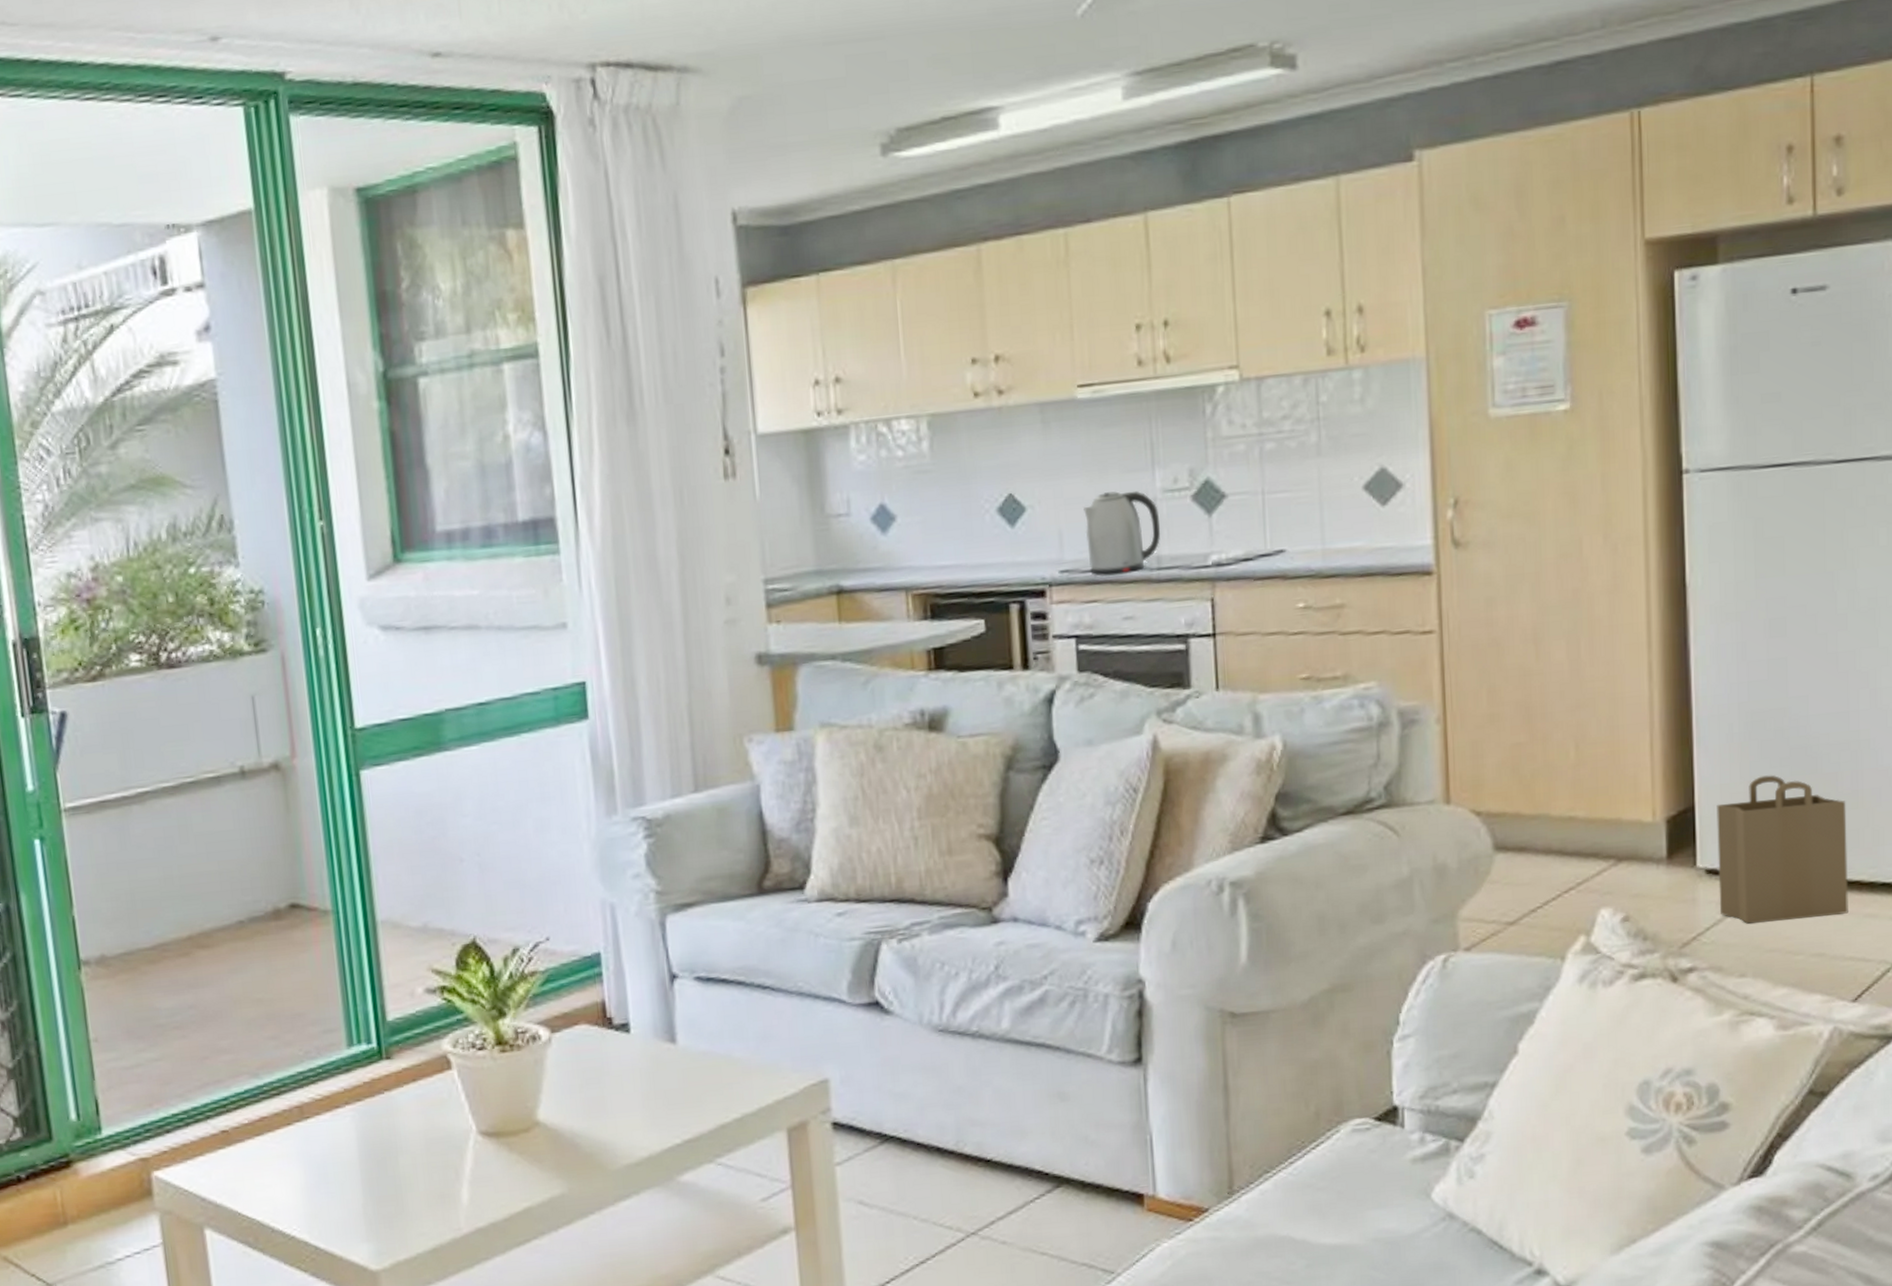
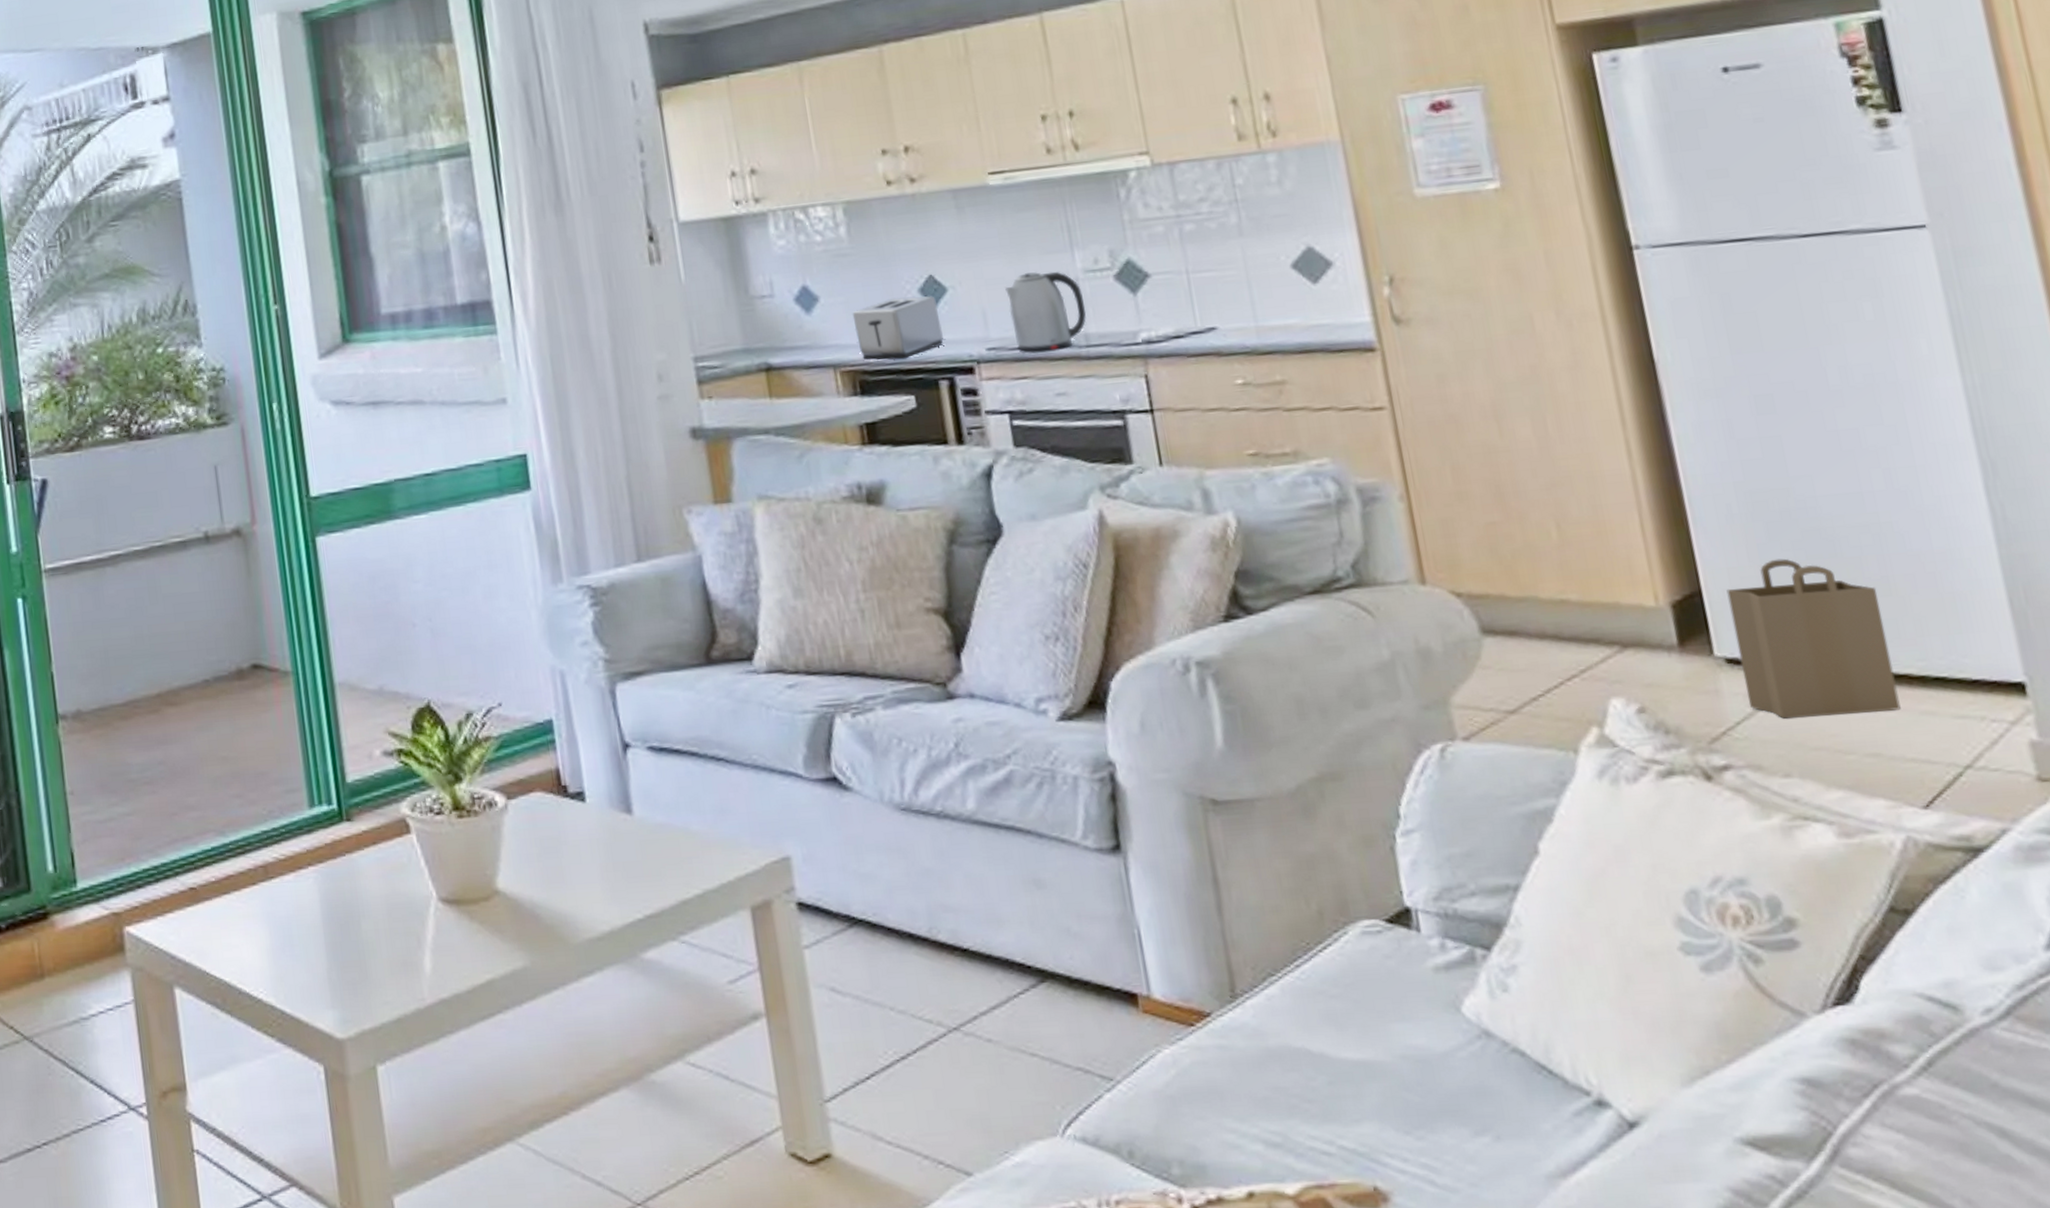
toaster: none [928,515,1018,583] -> present [852,296,943,360]

